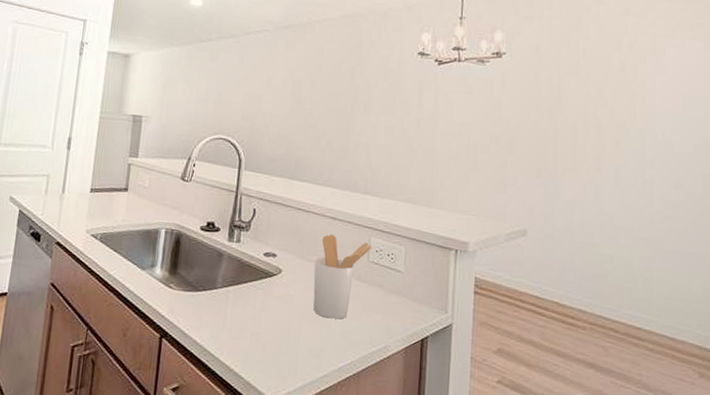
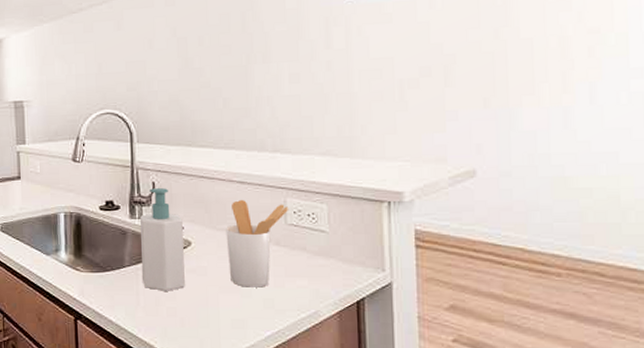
soap bottle: none [231,215,277,316] -> present [140,188,185,291]

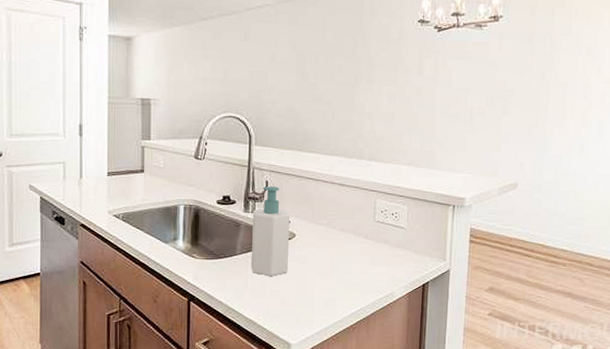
utensil holder: present [226,200,289,288] -> none [325,200,378,273]

